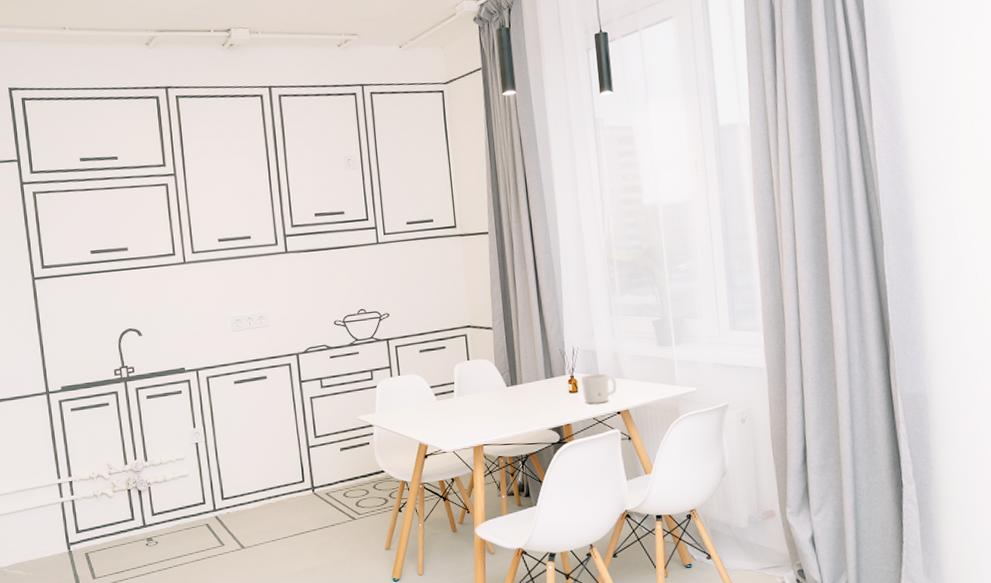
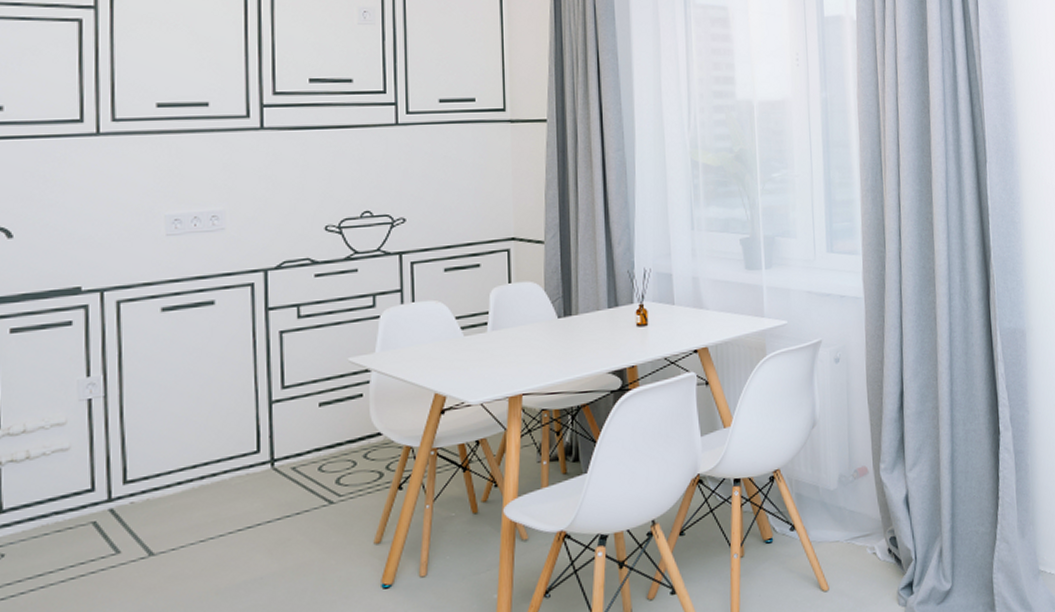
mug: present [581,373,617,404] -> none [652,302,696,341]

